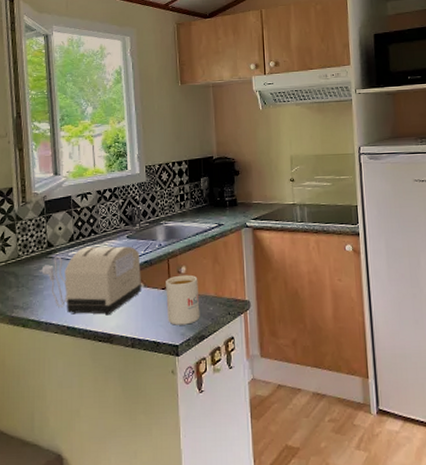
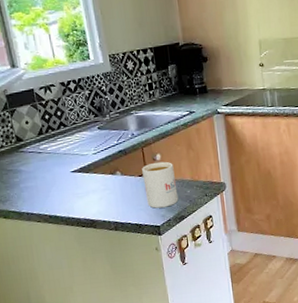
toaster: present [39,246,141,316] -> none [11,137,119,204]

